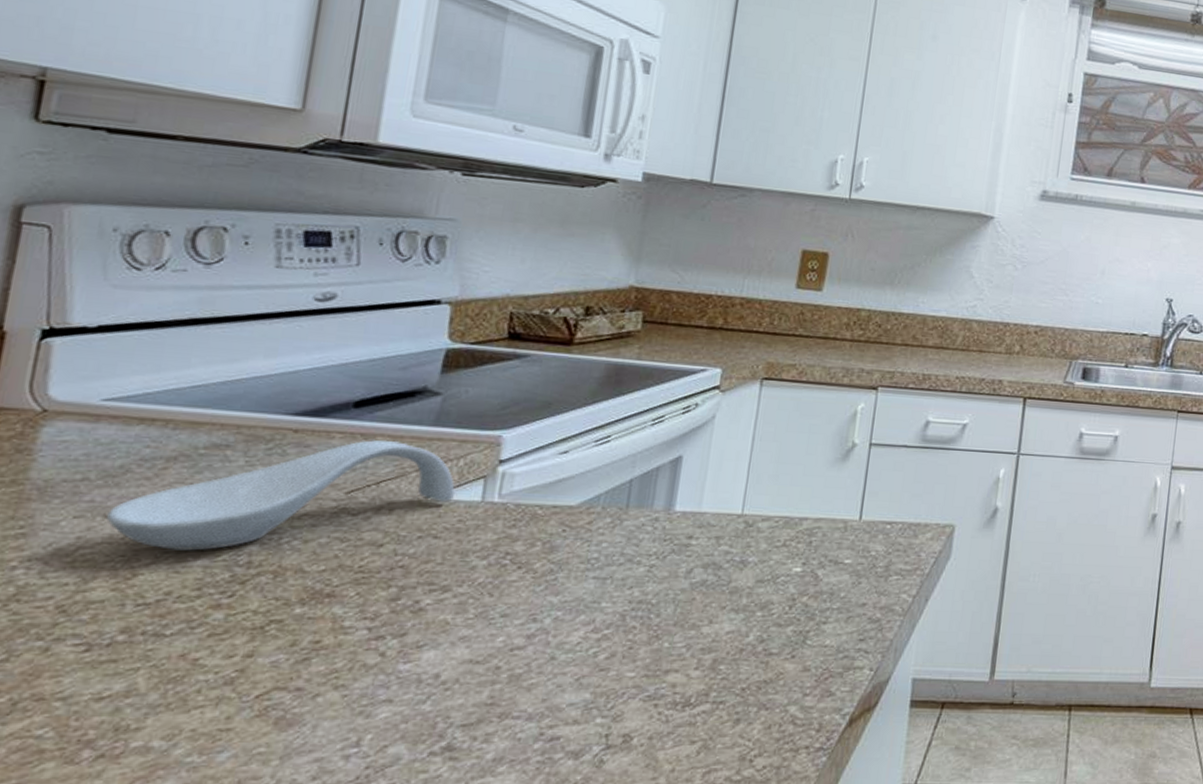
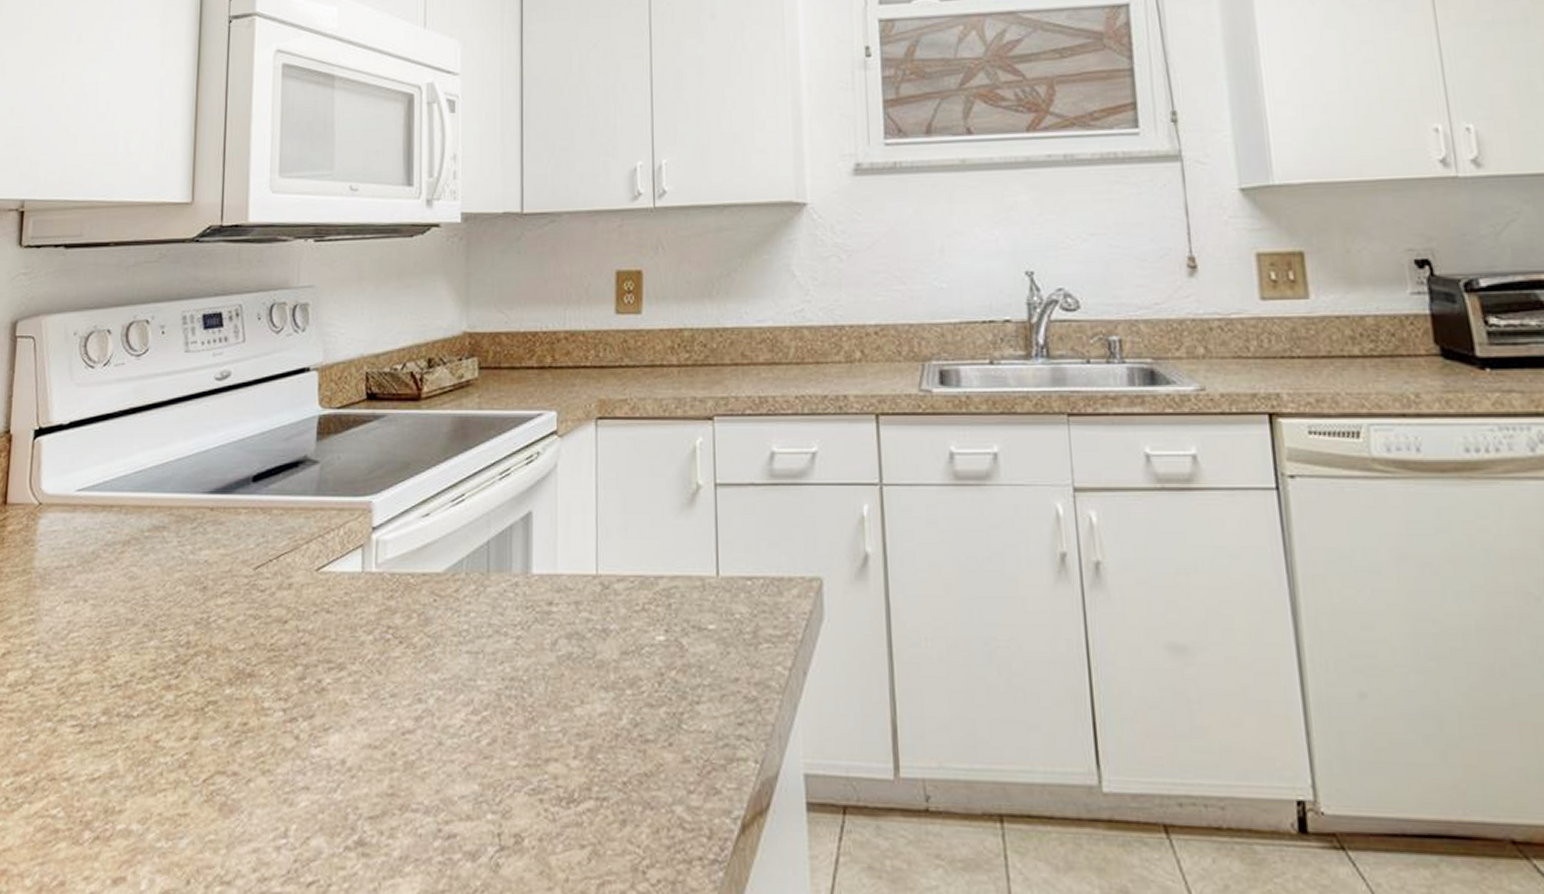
spoon rest: present [107,439,456,551] -> none [86,512,340,632]

